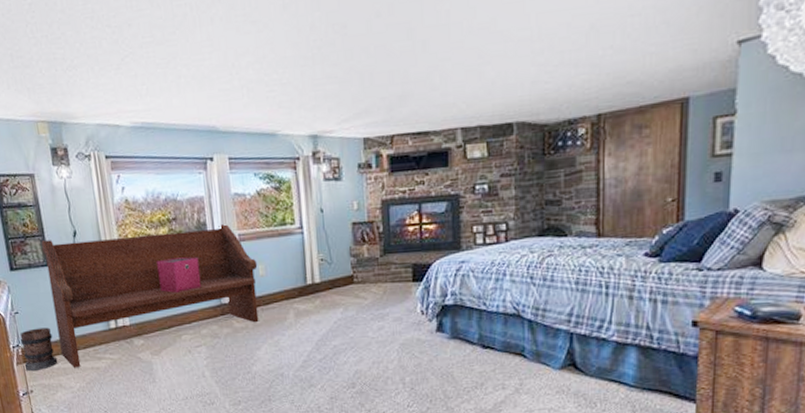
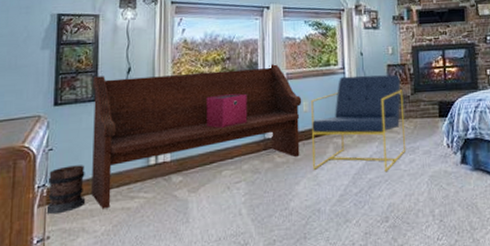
armchair: none [267,234,375,340] -> present [311,74,407,173]

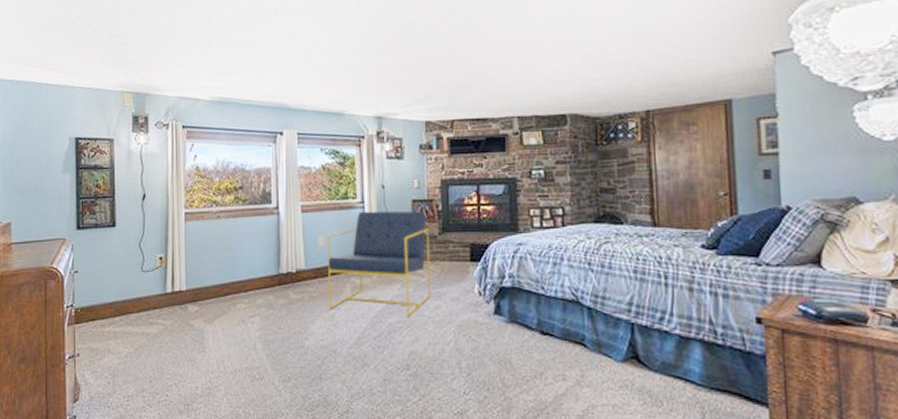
wooden barrel: present [45,165,86,214] -> none [74,288,109,333]
bench: present [91,64,302,209] -> none [111,195,318,333]
storage bin: present [206,93,248,128] -> none [220,225,261,260]

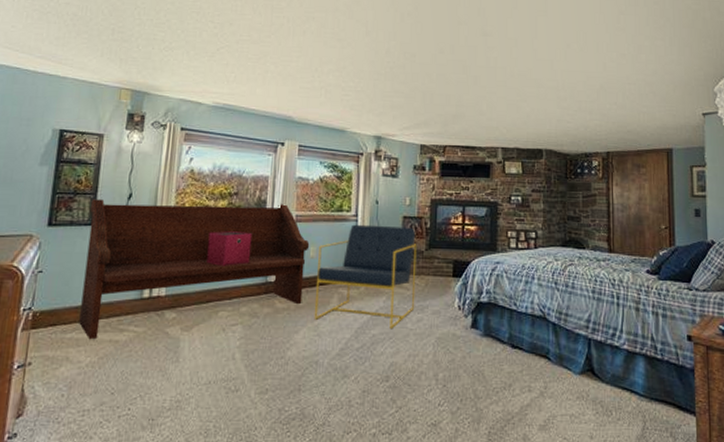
bench: none [111,195,318,333] -> present [79,199,310,340]
storage bin: none [220,225,261,260] -> present [207,231,252,266]

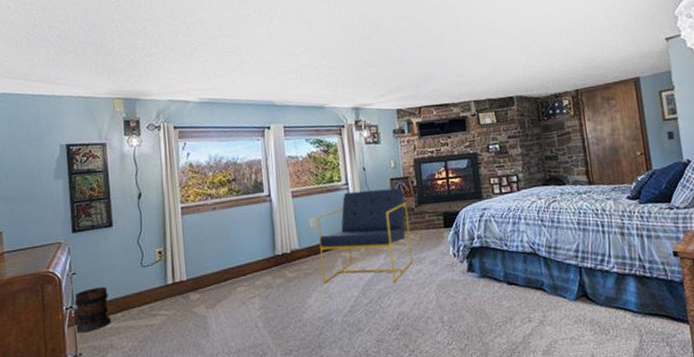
wooden barrel: none [28,290,75,339] -> present [74,287,112,333]
bench: present [79,199,310,340] -> none [107,183,310,327]
storage bin: present [207,231,252,266] -> none [216,213,257,247]

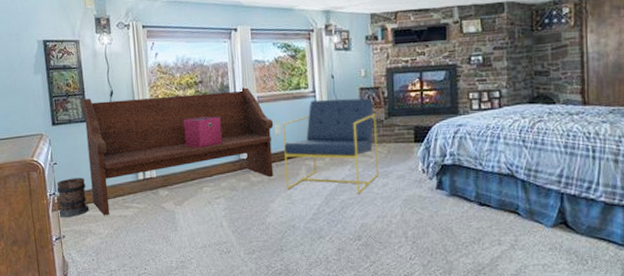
bench: none [107,183,310,327] -> present [82,87,274,216]
storage bin: none [216,213,257,247] -> present [183,116,223,148]

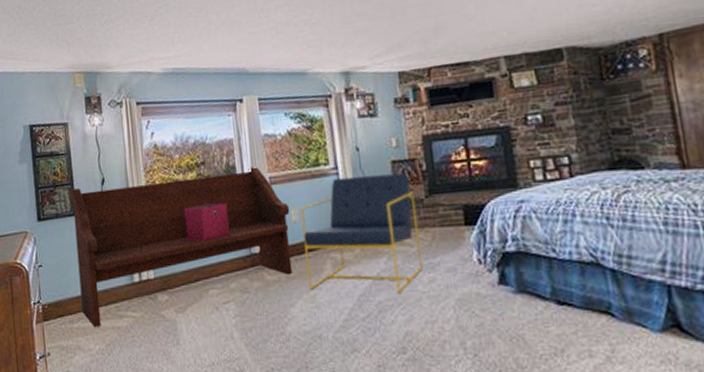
wooden barrel: present [56,177,90,217] -> none [41,282,78,330]

